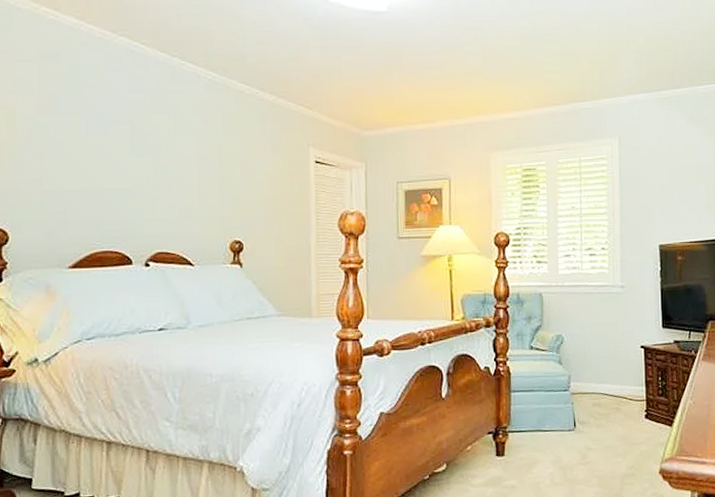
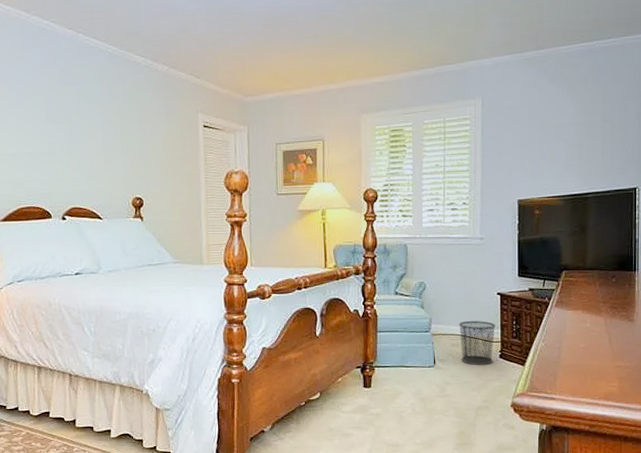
waste bin: none [600,377,640,427] -> present [458,321,496,365]

